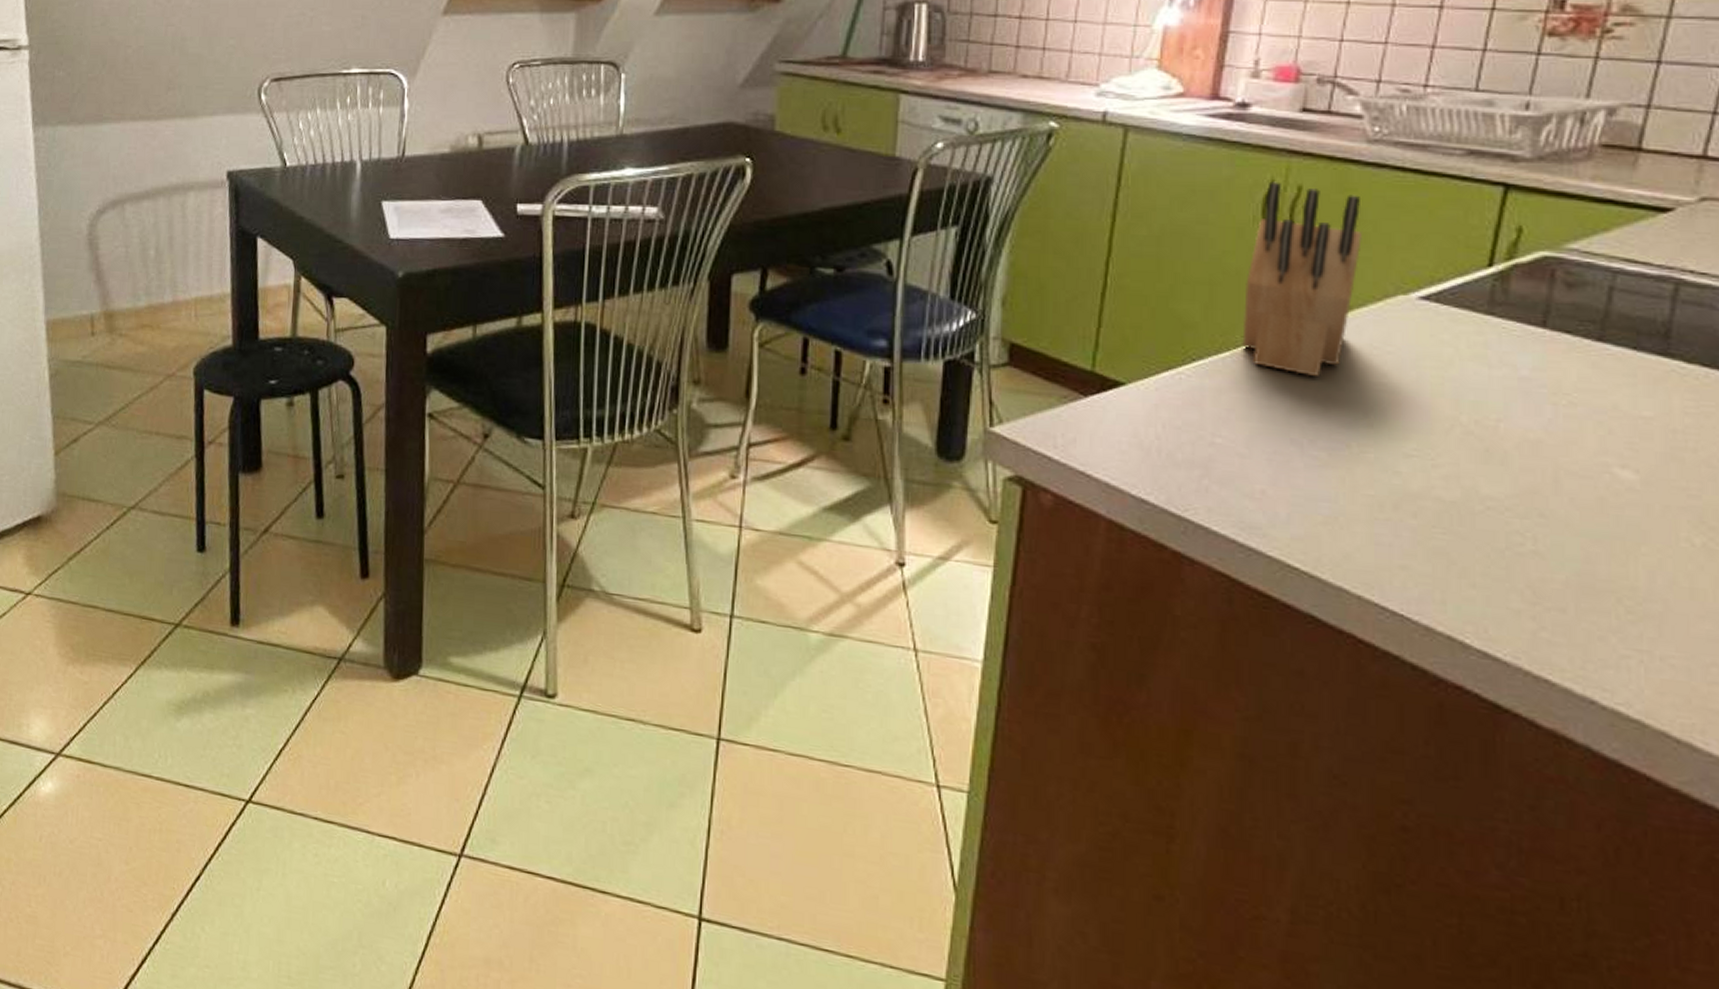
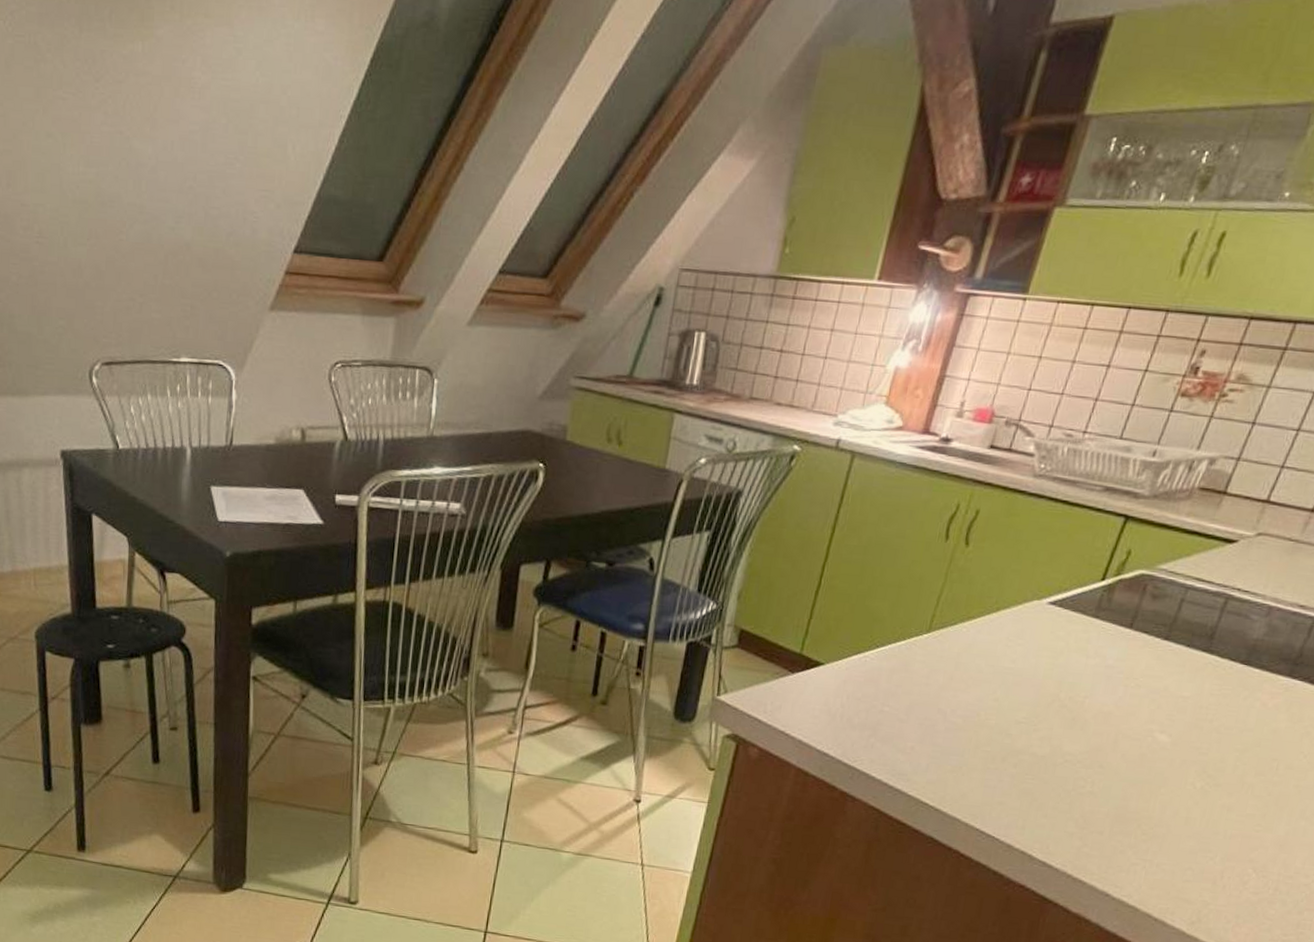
knife block: present [1242,181,1362,377] -> none [915,505,1020,662]

